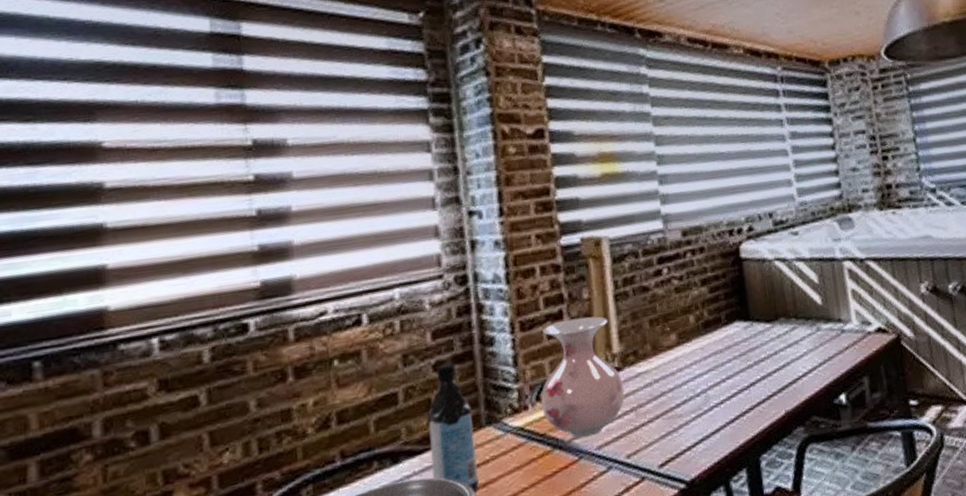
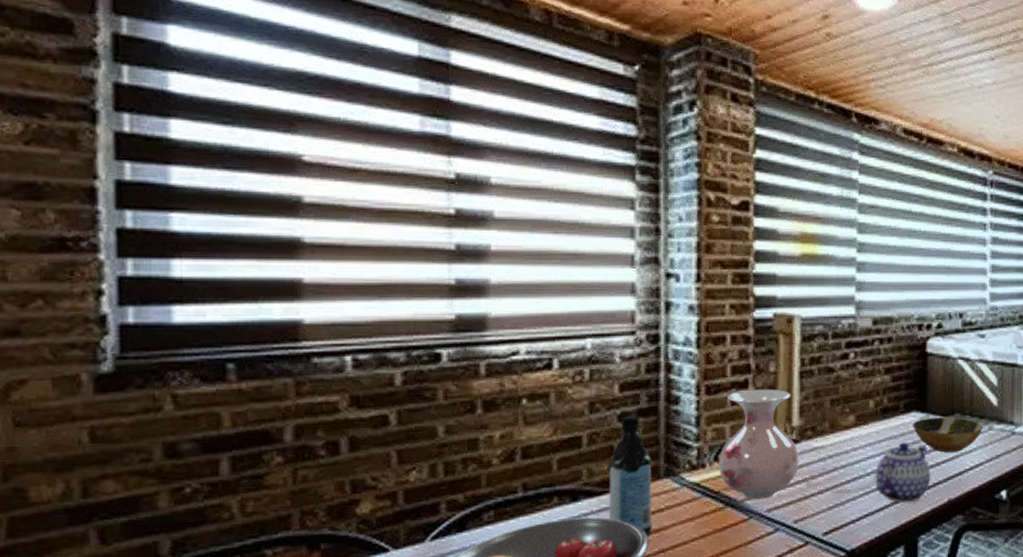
teapot: none [705,355,765,422] -> present [875,442,931,503]
bowl: none [736,322,812,361] -> present [912,417,984,452]

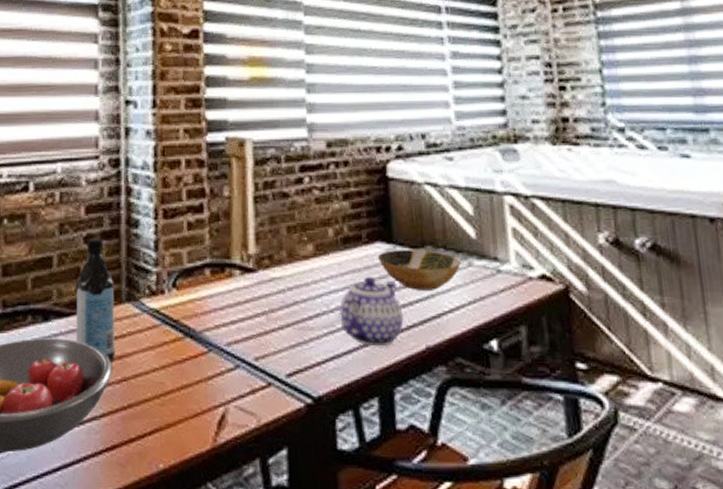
vase: present [719,388,799,500] -> none [177,214,257,332]

